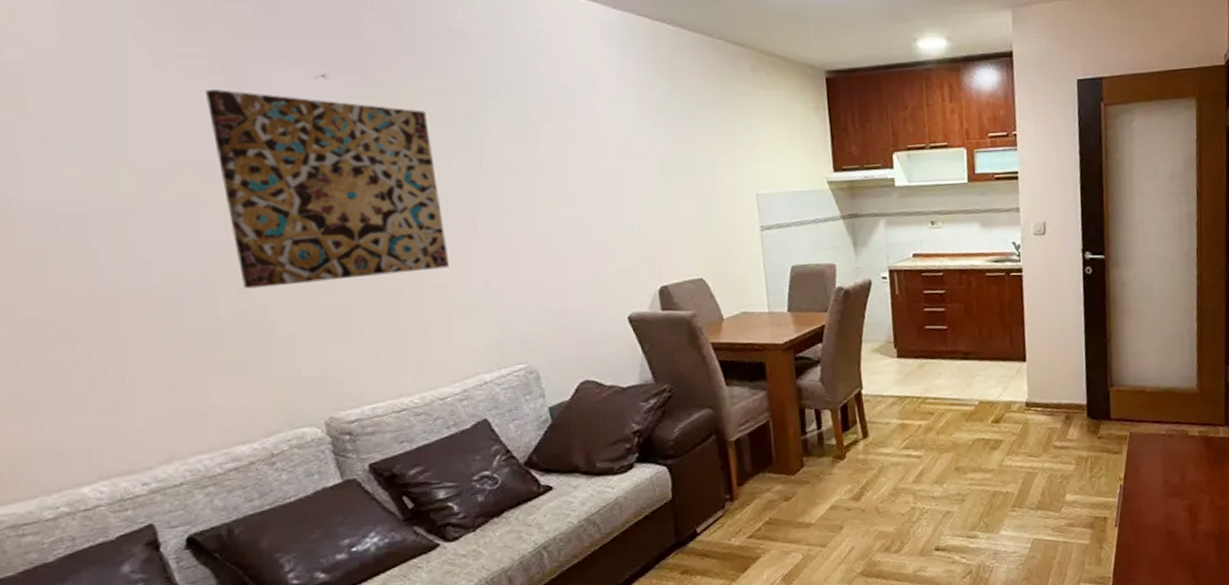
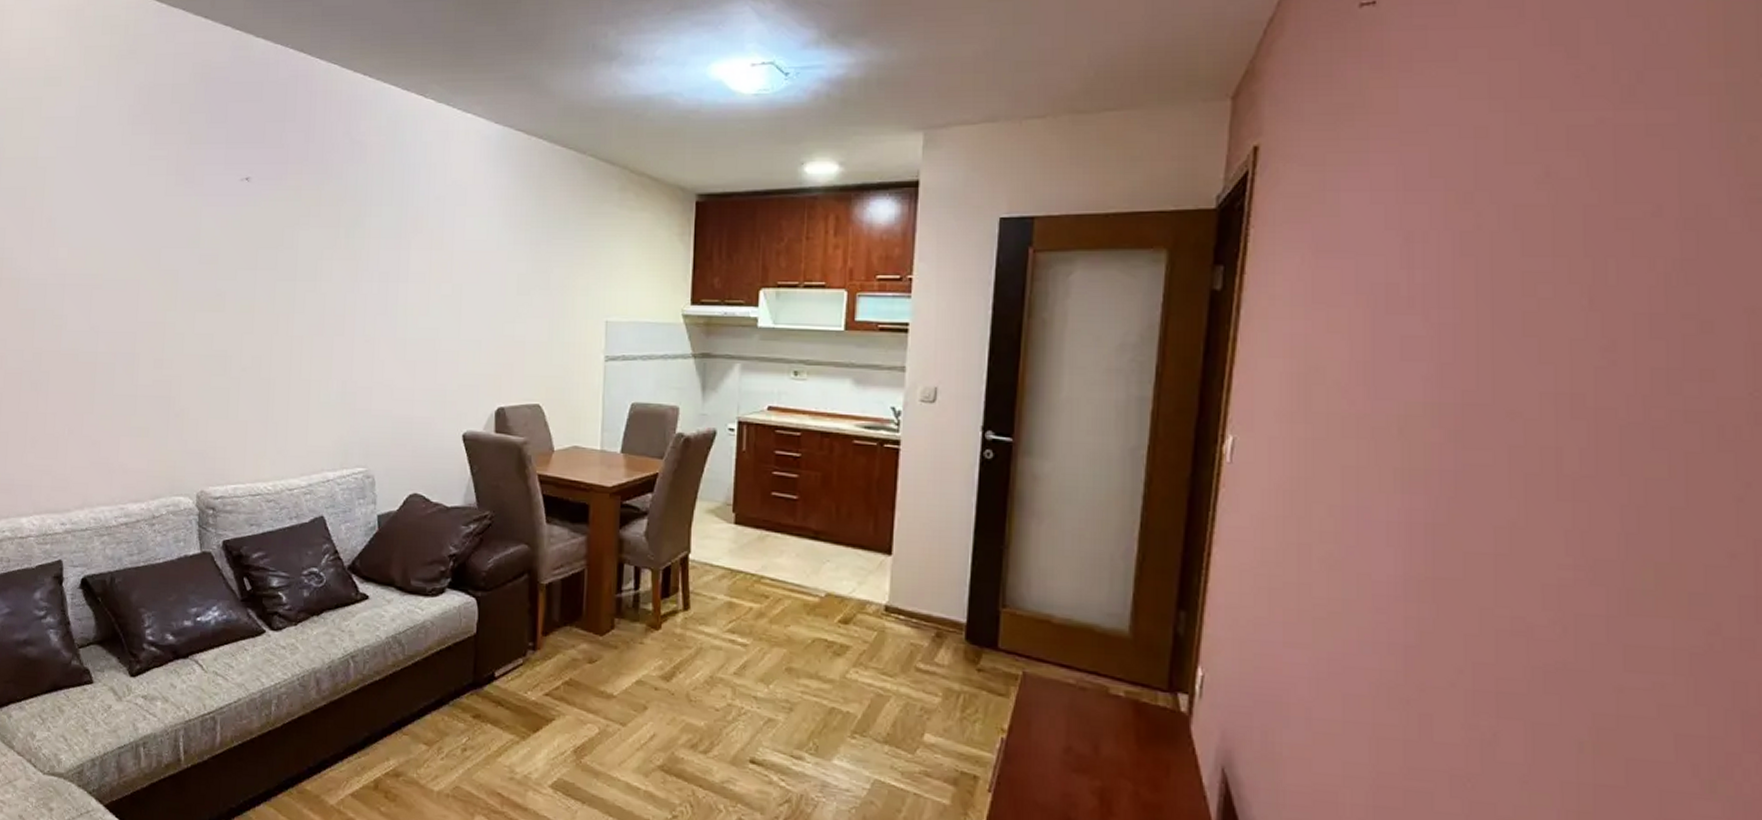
wall art: present [206,88,449,289] -> none [159,186,320,365]

